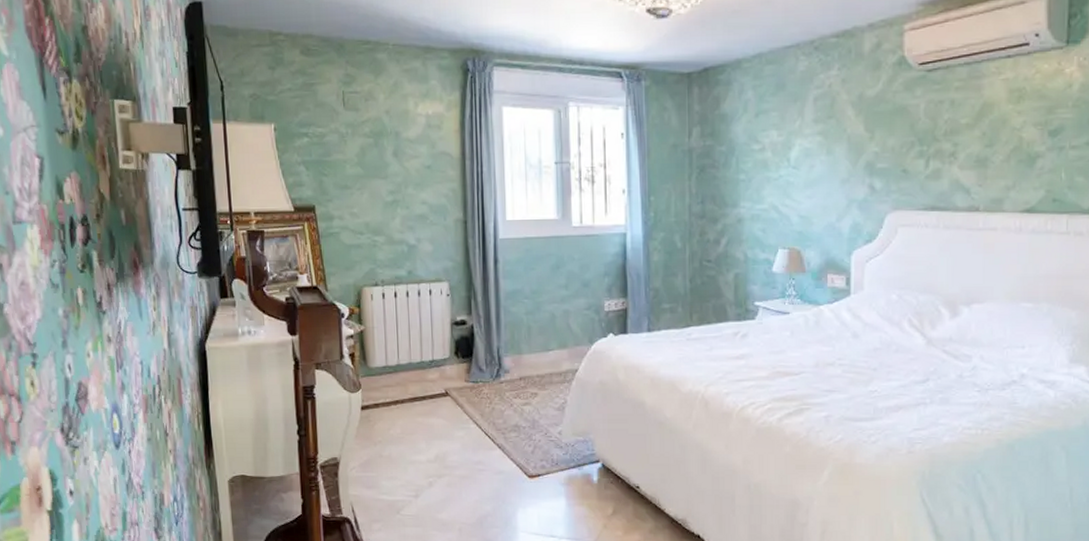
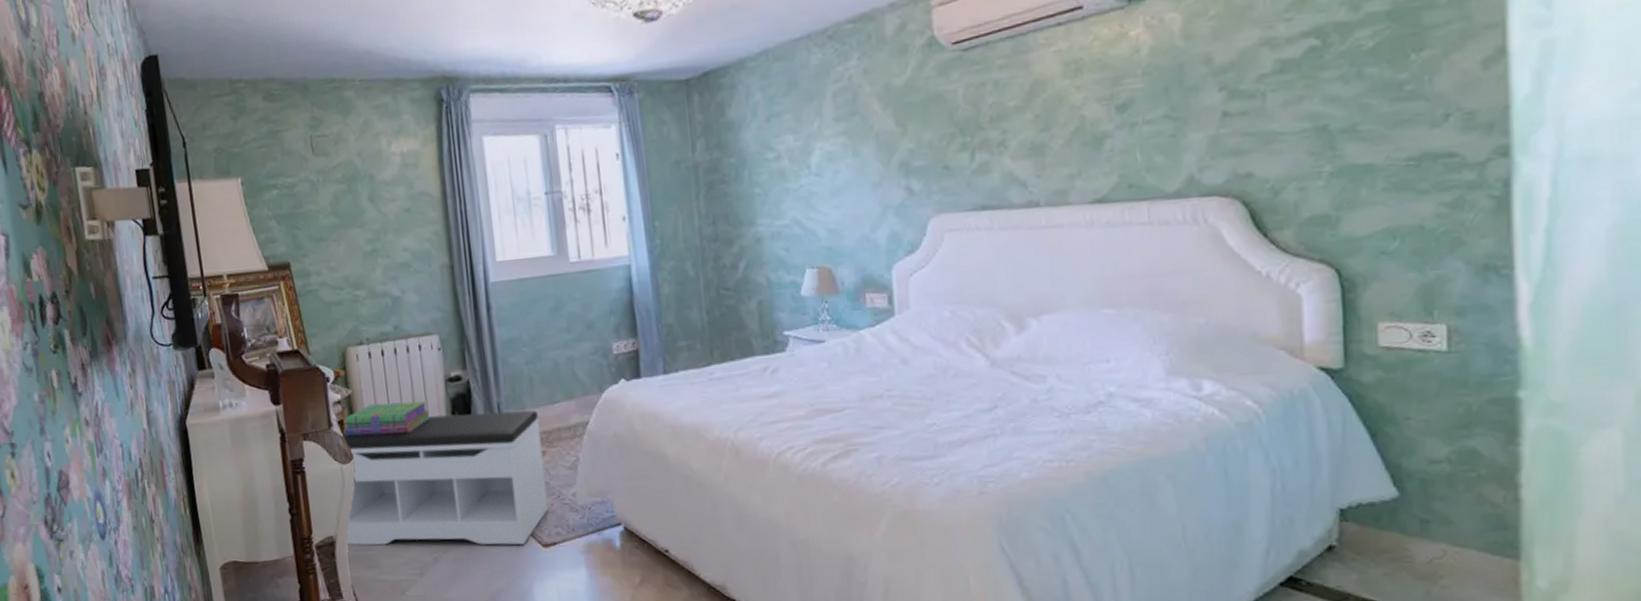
bench: none [348,355,536,474] -> present [342,410,549,546]
stack of books: none [354,340,435,369] -> present [344,401,430,436]

